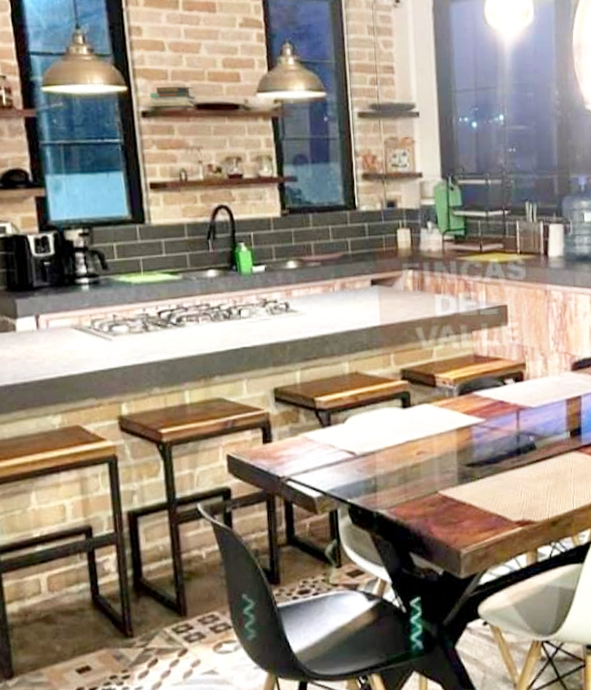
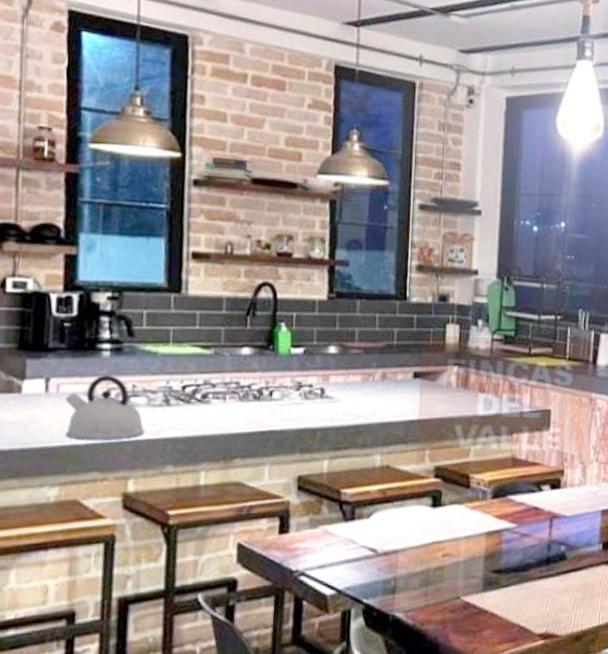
kettle: none [55,308,130,370] -> present [64,375,145,440]

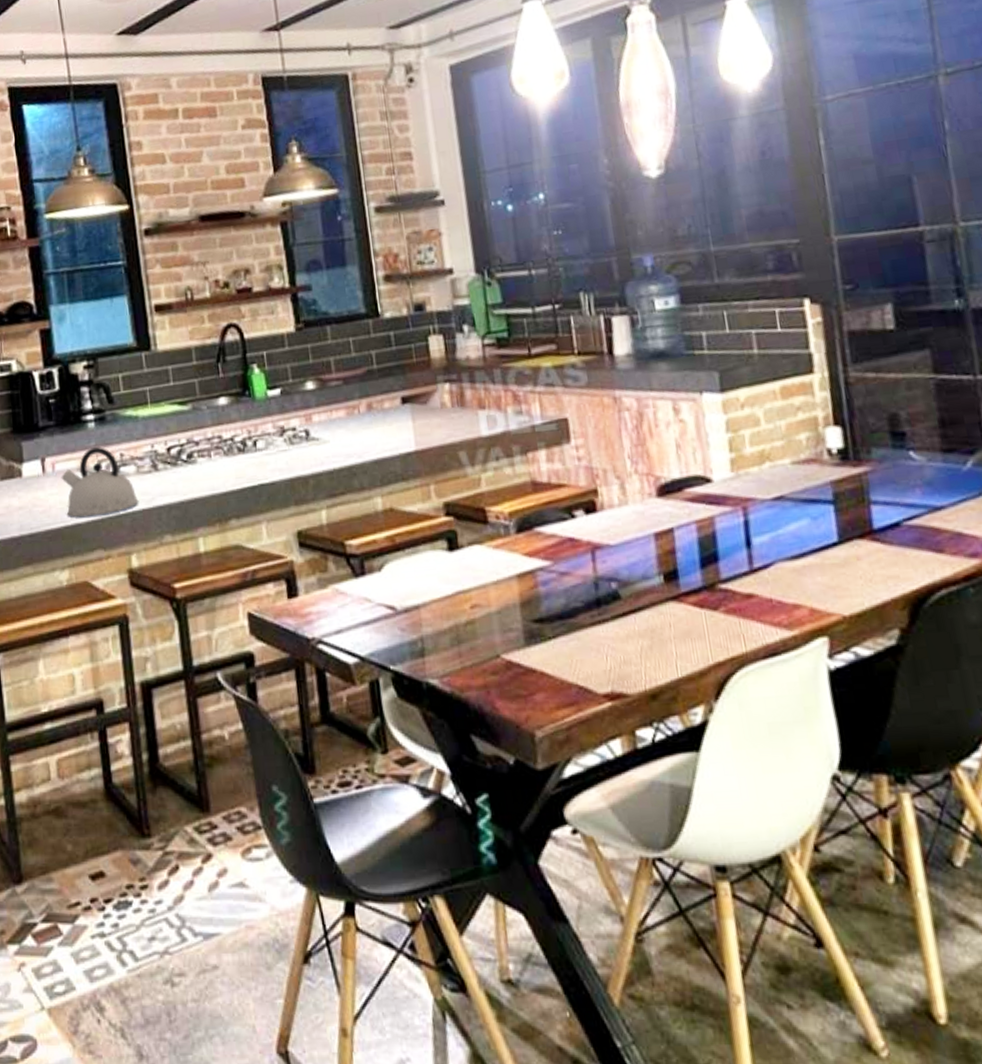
books: present [202,157,254,182] -> none [151,197,200,225]

